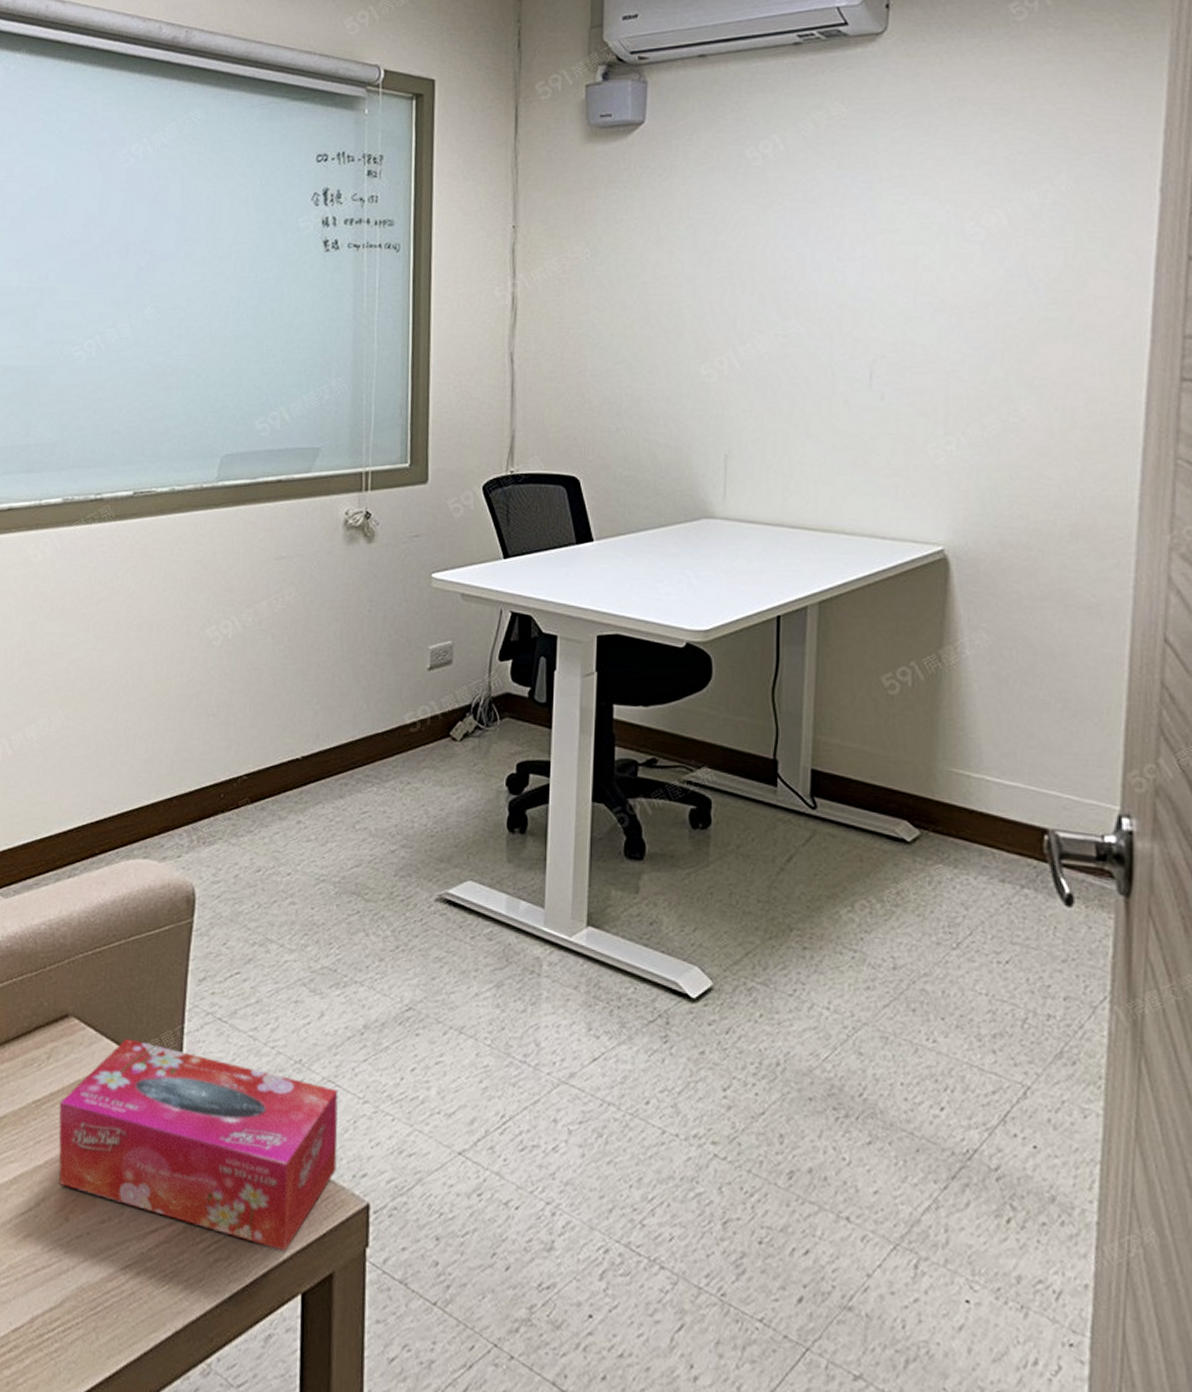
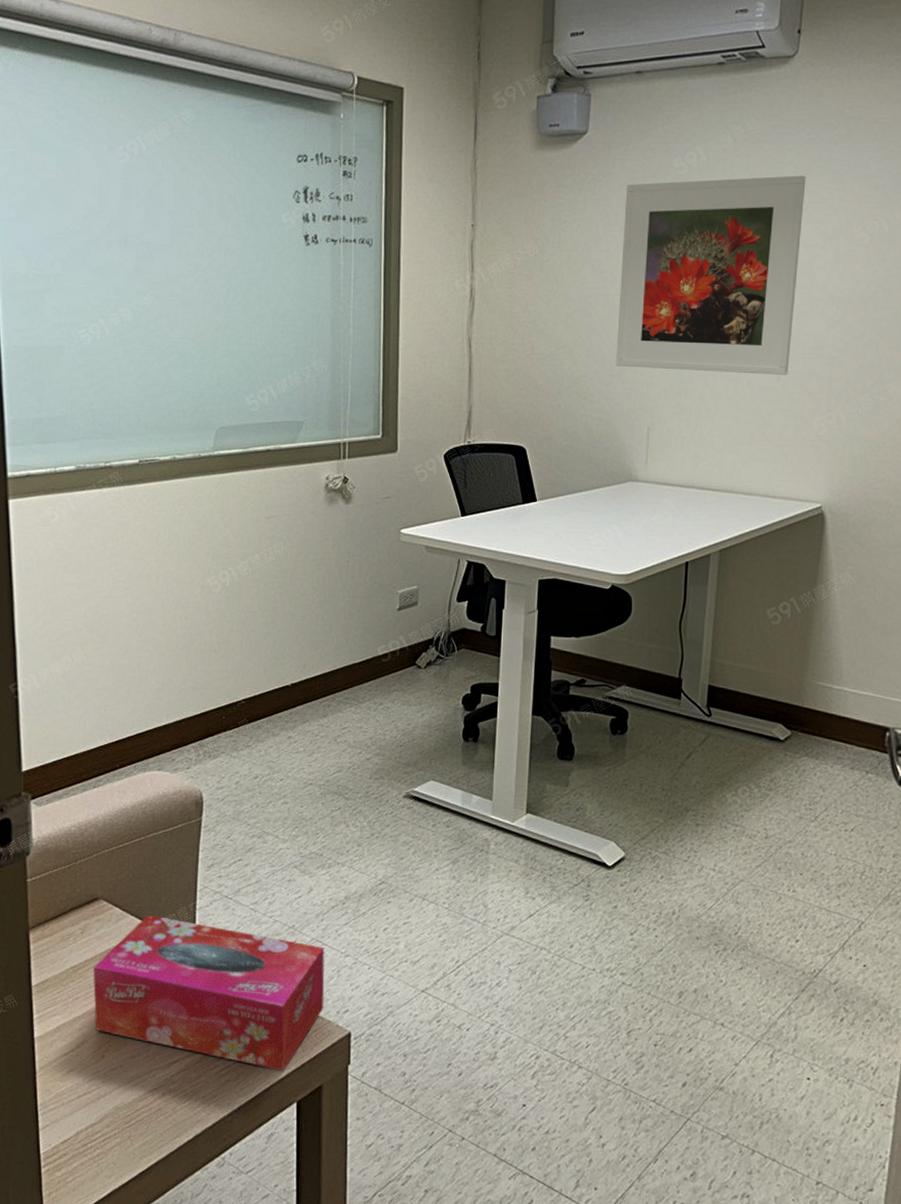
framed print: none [684,164,904,393] -> present [615,175,806,375]

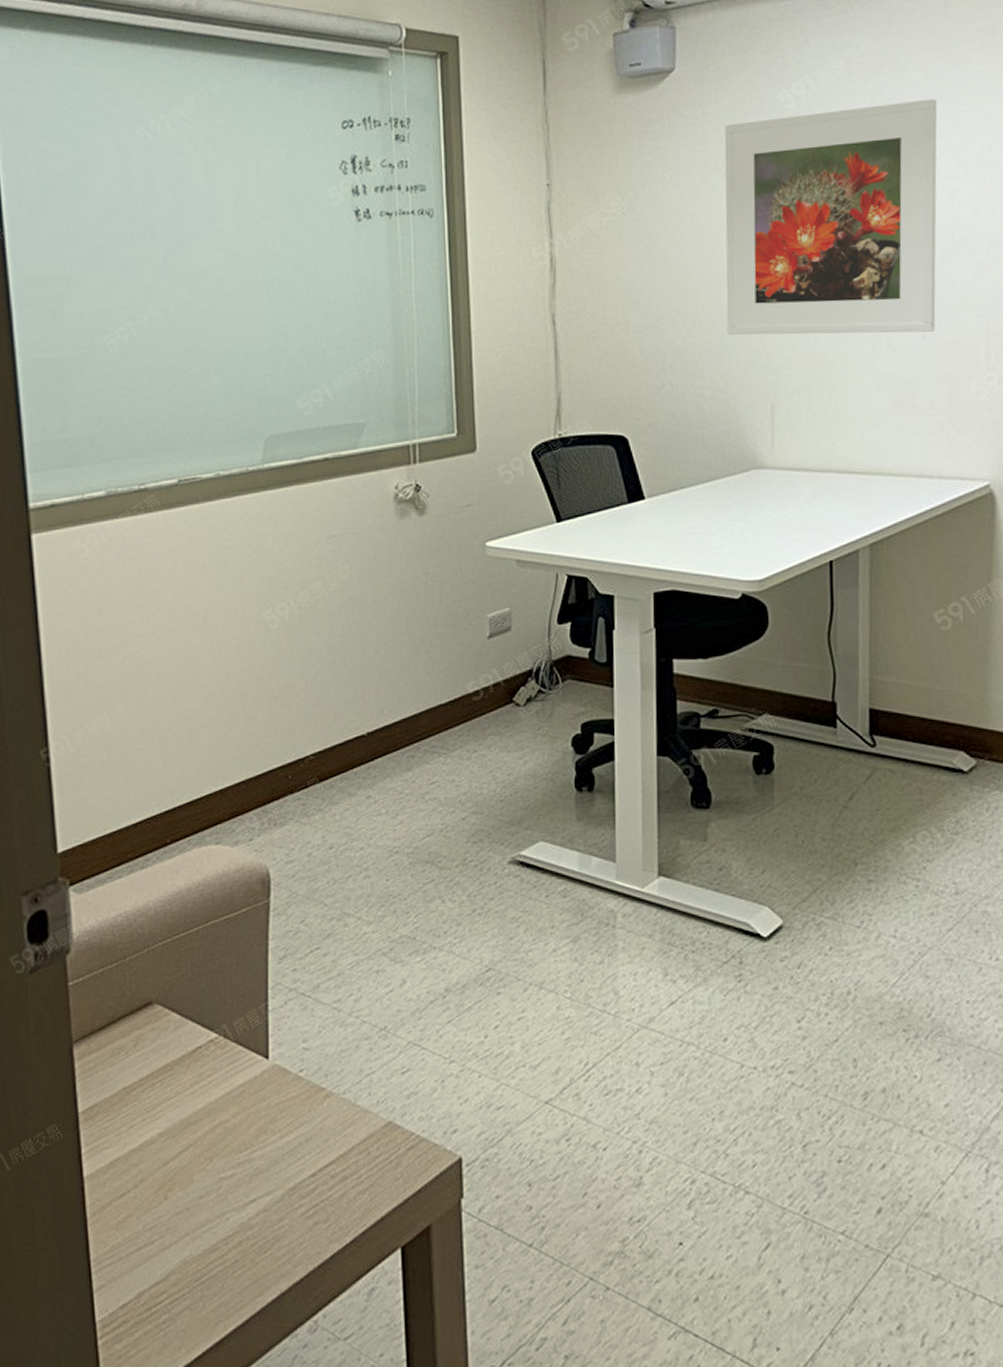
tissue box: present [93,914,325,1072] -> none [149,1020,428,1210]

